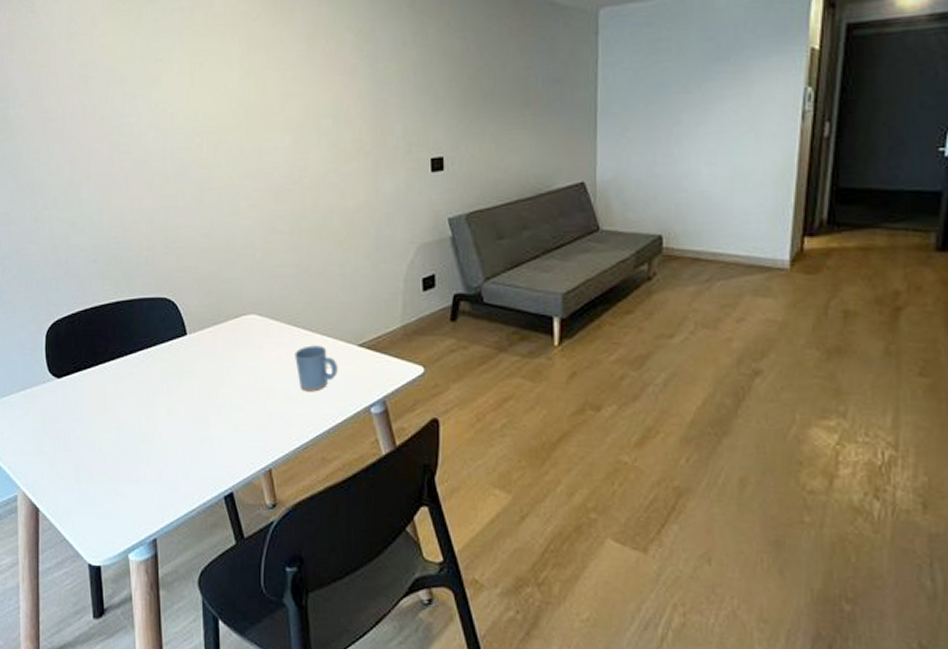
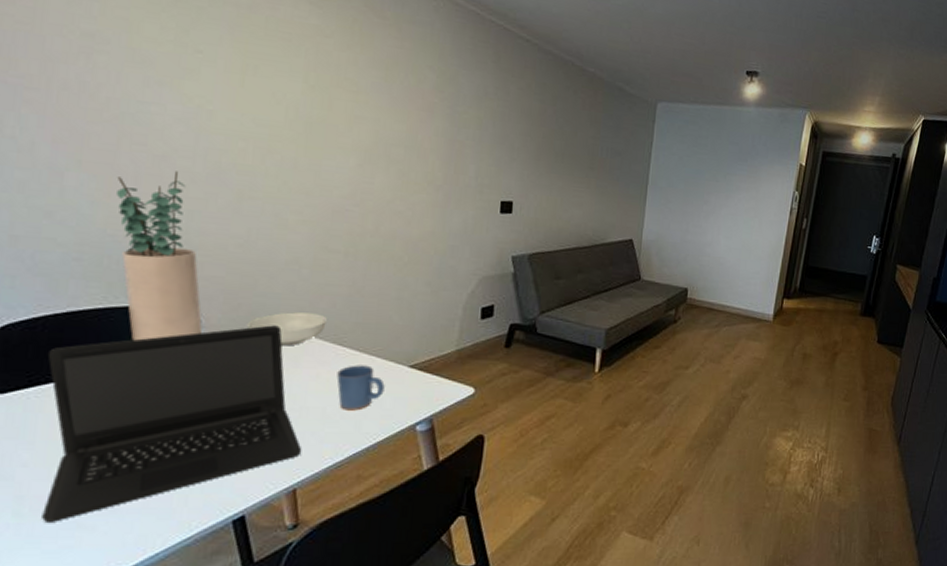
laptop: none [83,309,273,488] -> present [42,325,302,522]
vase: none [113,173,186,330] -> present [117,171,203,341]
bowl: none [217,296,282,329] -> present [246,312,328,346]

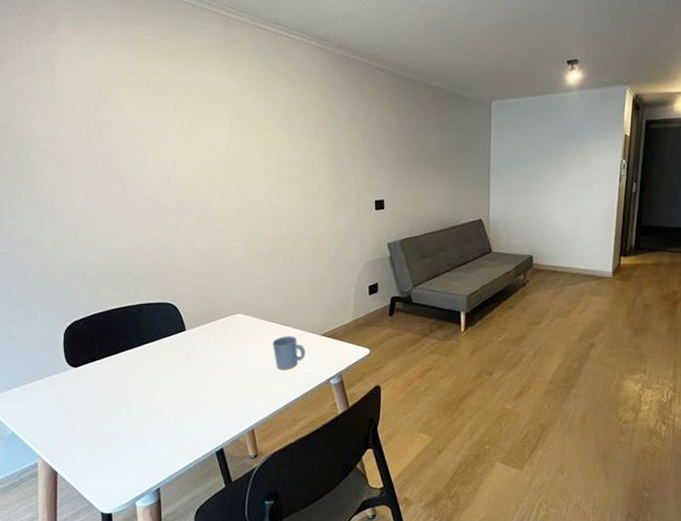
laptop: present [42,325,302,522] -> none [97,310,255,452]
vase: present [117,171,203,341] -> none [124,207,185,328]
bowl: present [246,312,328,346] -> none [211,300,263,325]

